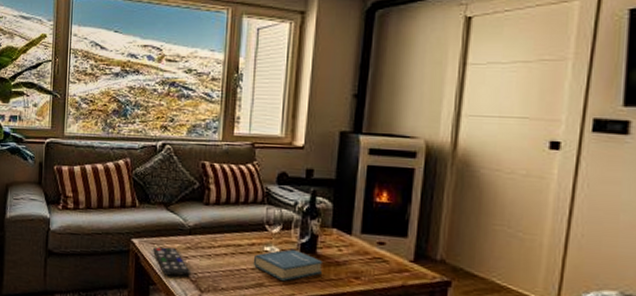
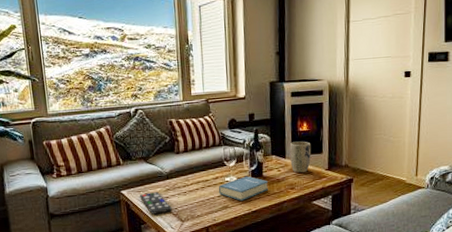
plant pot: none [358,214,391,260] -> present [289,141,312,174]

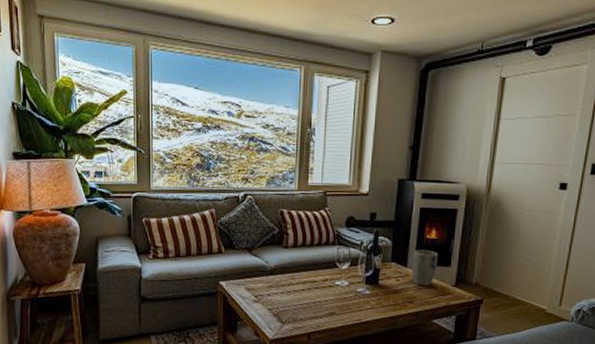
remote control: present [140,192,172,215] -> none [239,287,273,312]
hardback book: present [218,176,269,201] -> none [326,282,384,309]

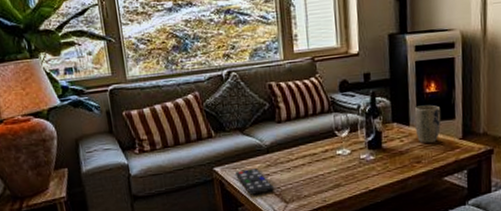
remote control: none [239,287,273,312] -> present [236,168,274,195]

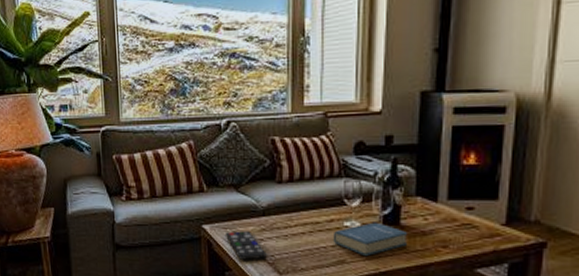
hardback book: none [328,148,389,178] -> present [333,222,408,256]
plant pot: present [414,104,441,144] -> none [444,179,480,227]

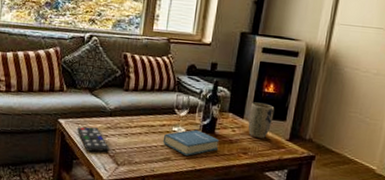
plant pot: none [444,179,480,227] -> present [248,102,275,139]

